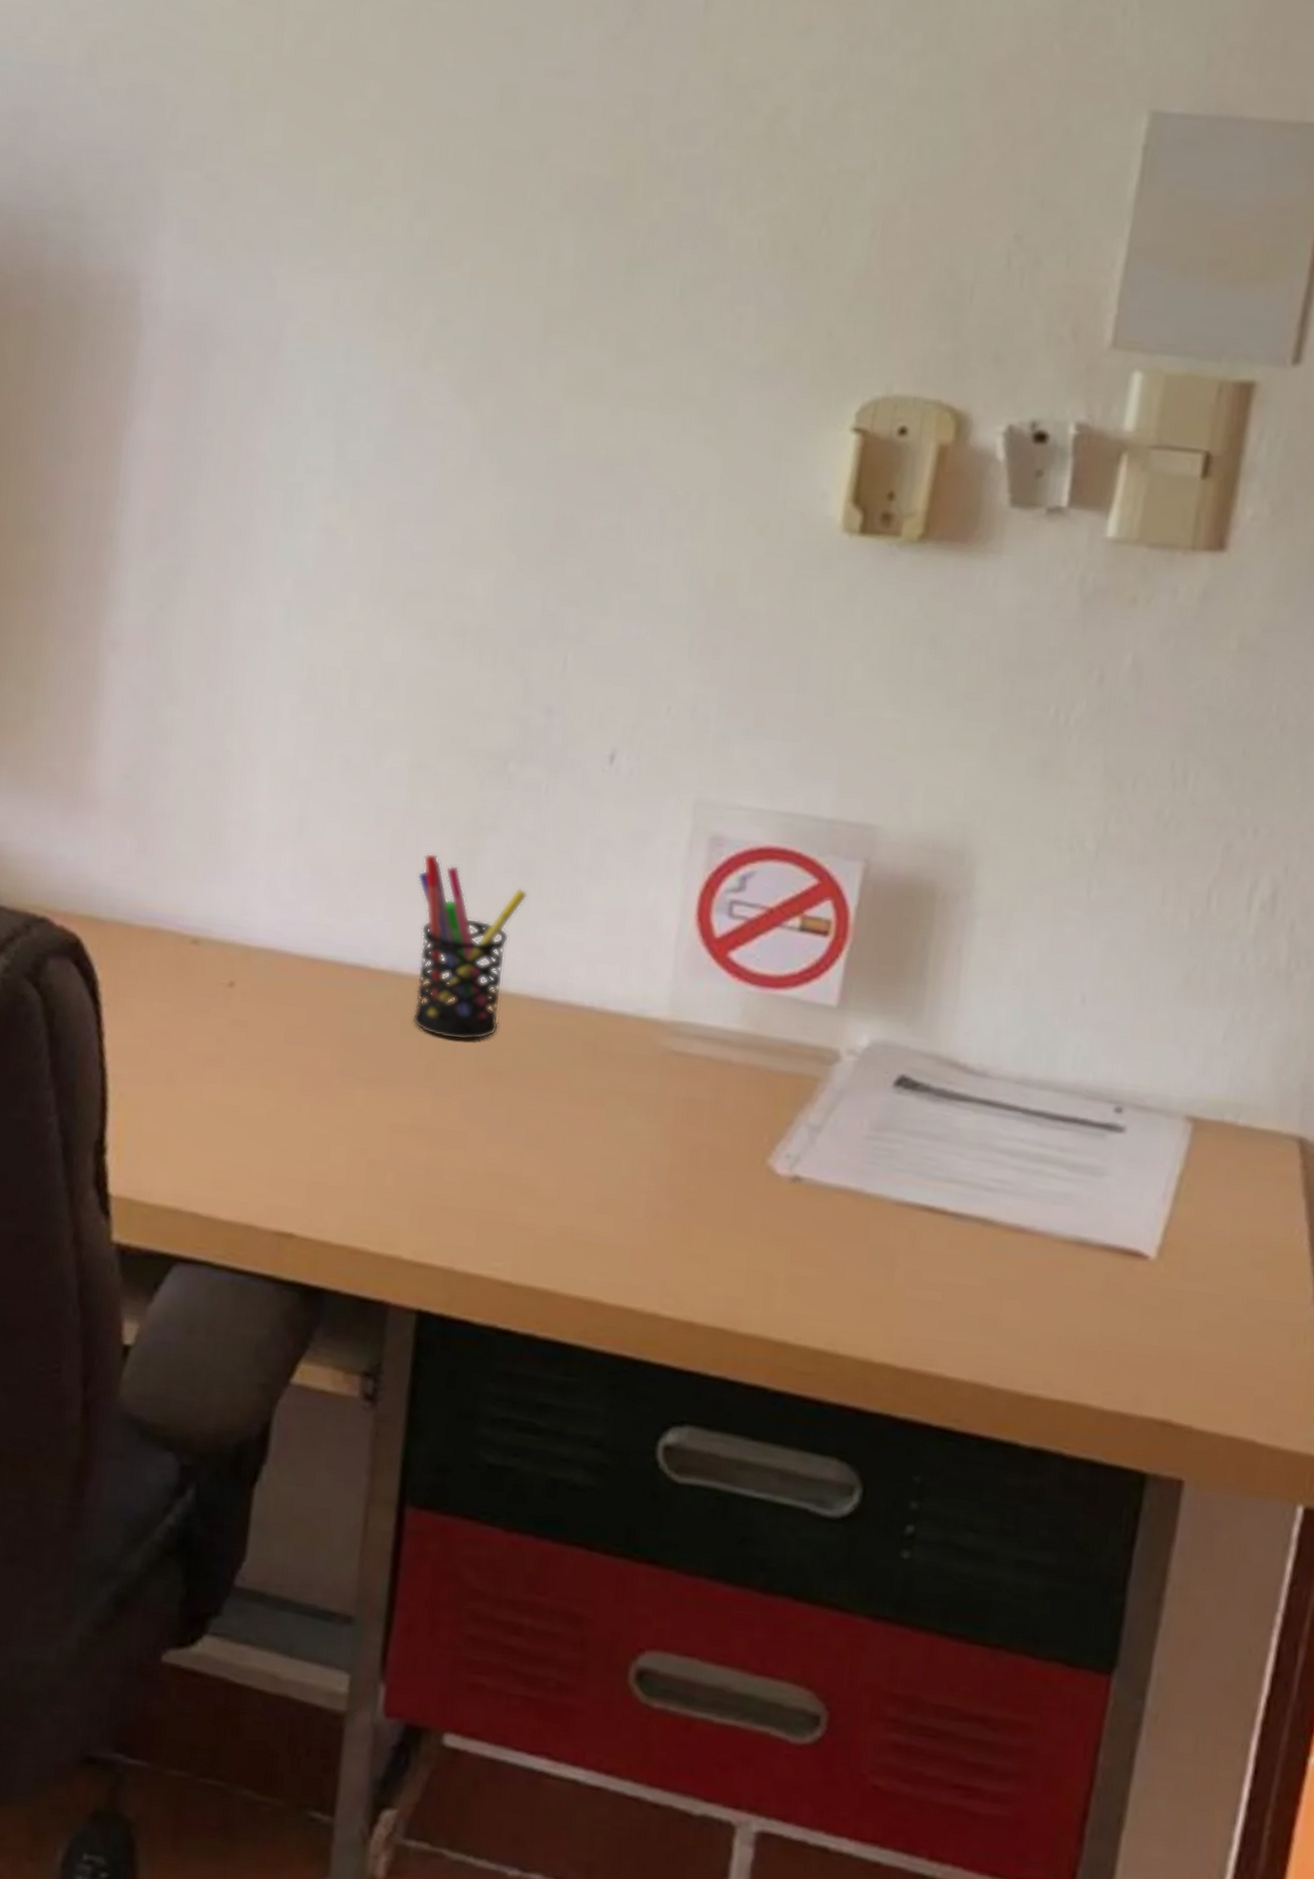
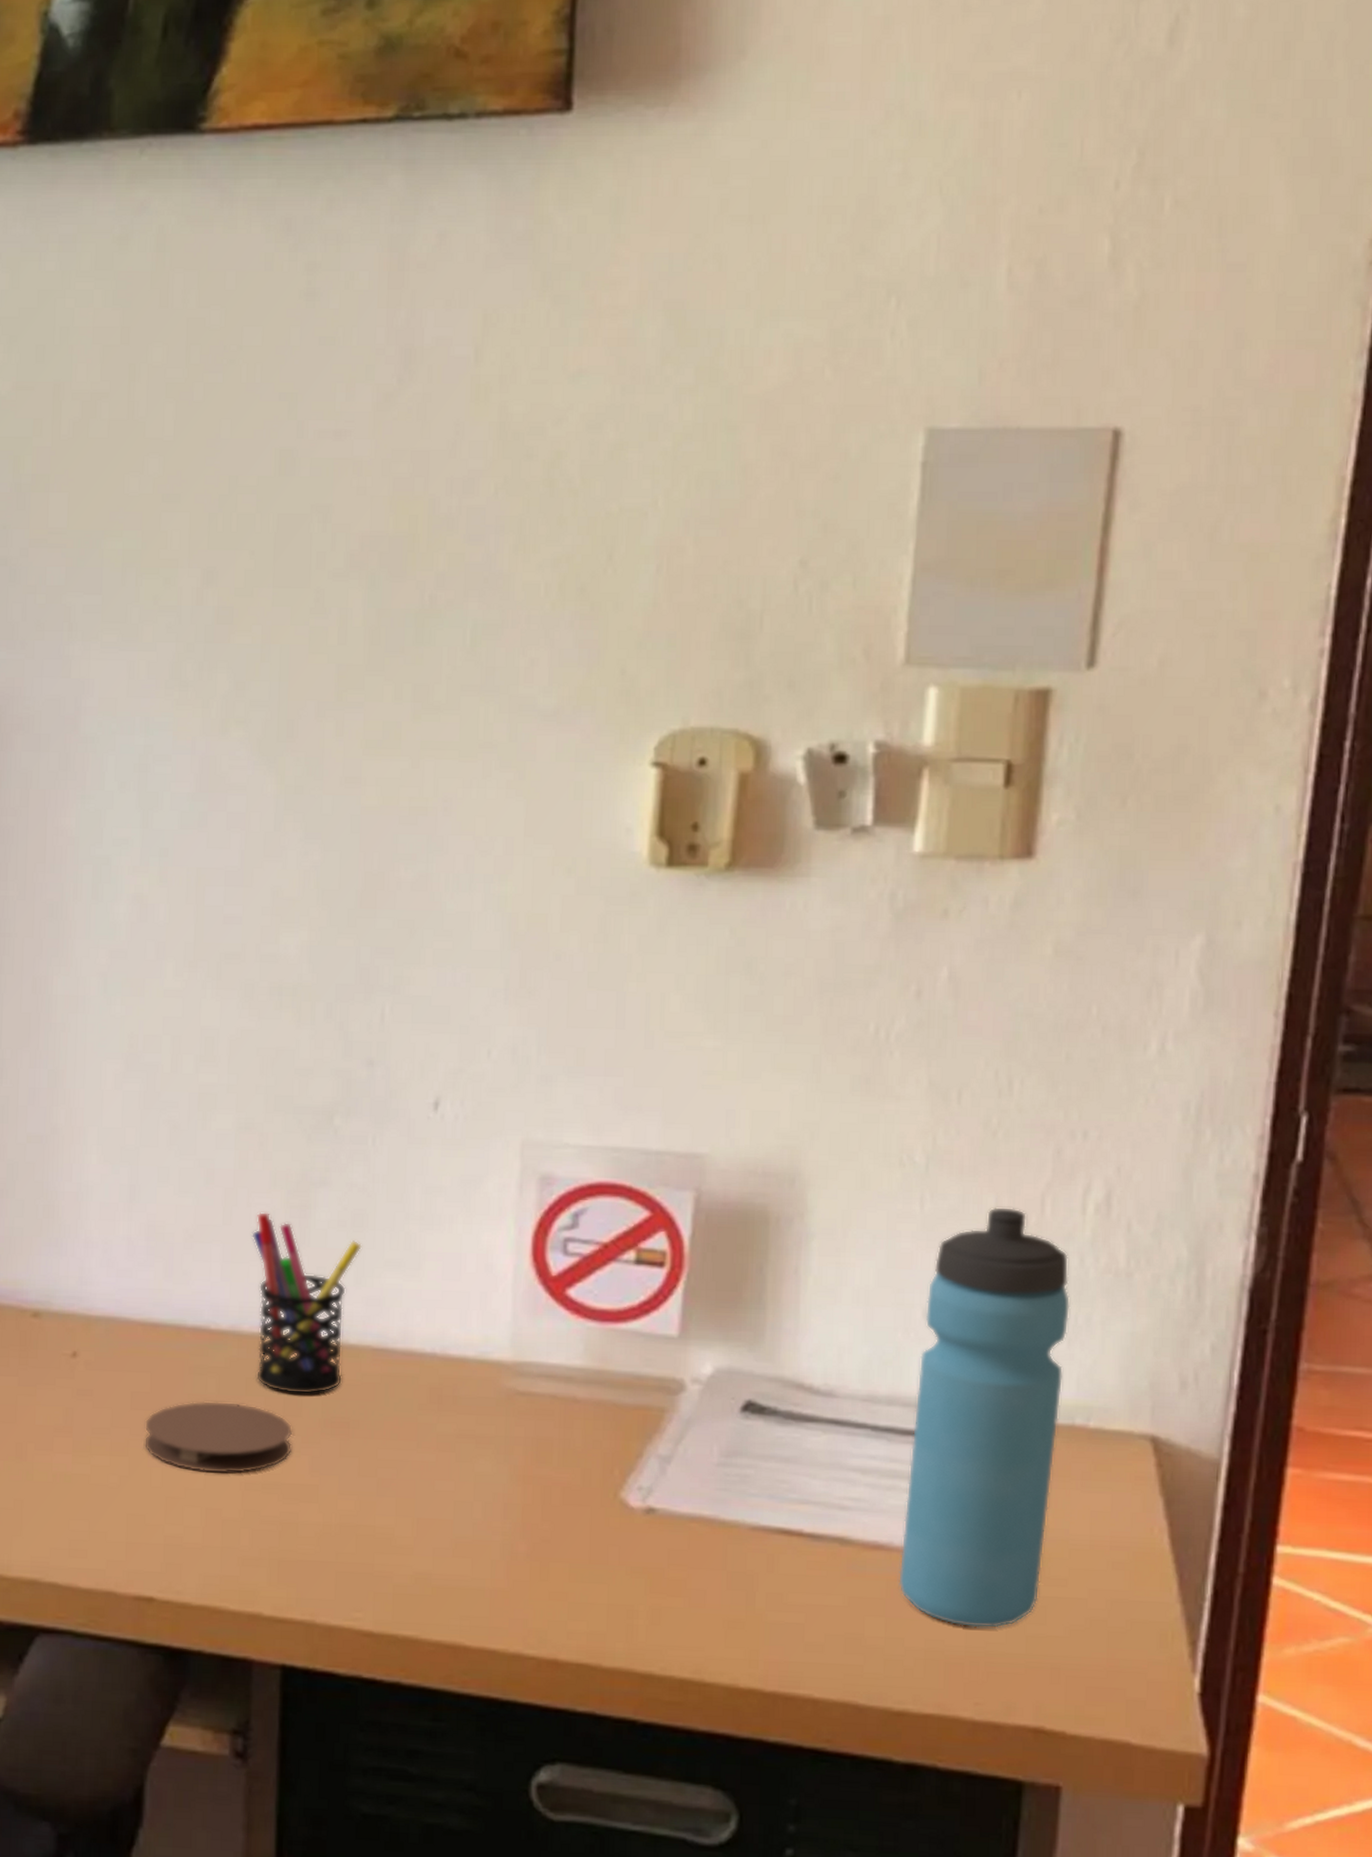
coaster: none [294,1039,446,1115] -> present [143,1400,293,1474]
water bottle: none [1038,898,1231,1319] -> present [898,1206,1071,1629]

